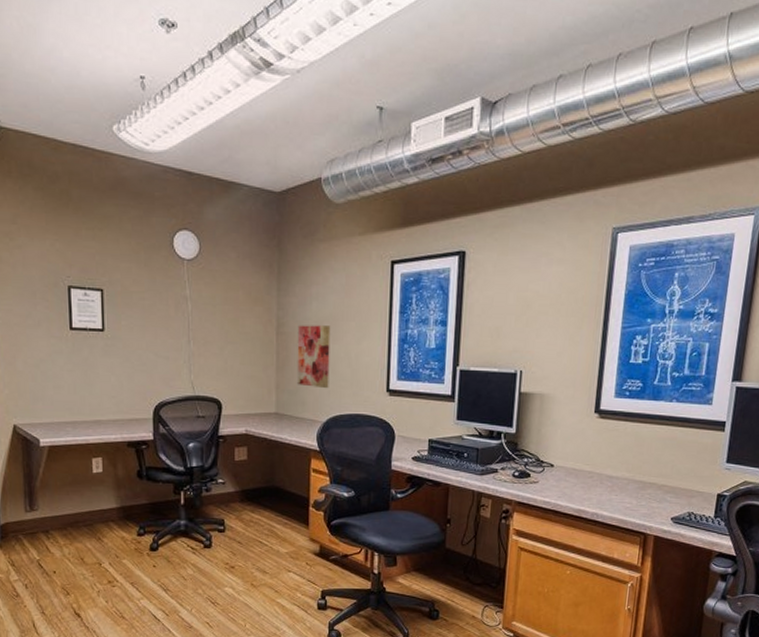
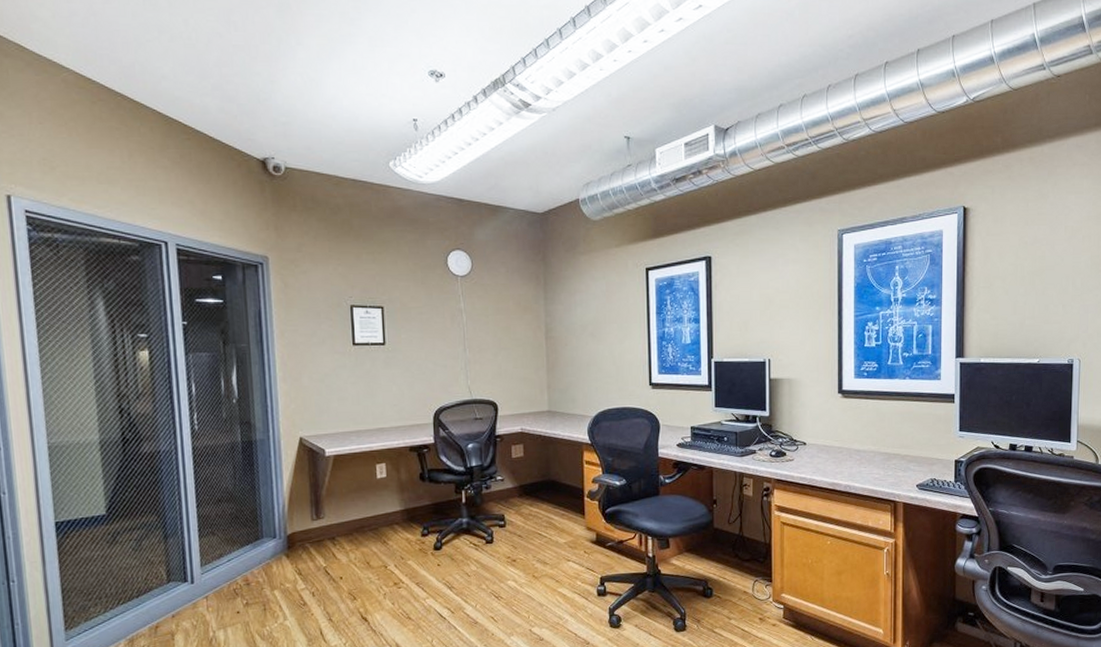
wall art: present [296,325,331,389] -> none [565,328,596,386]

